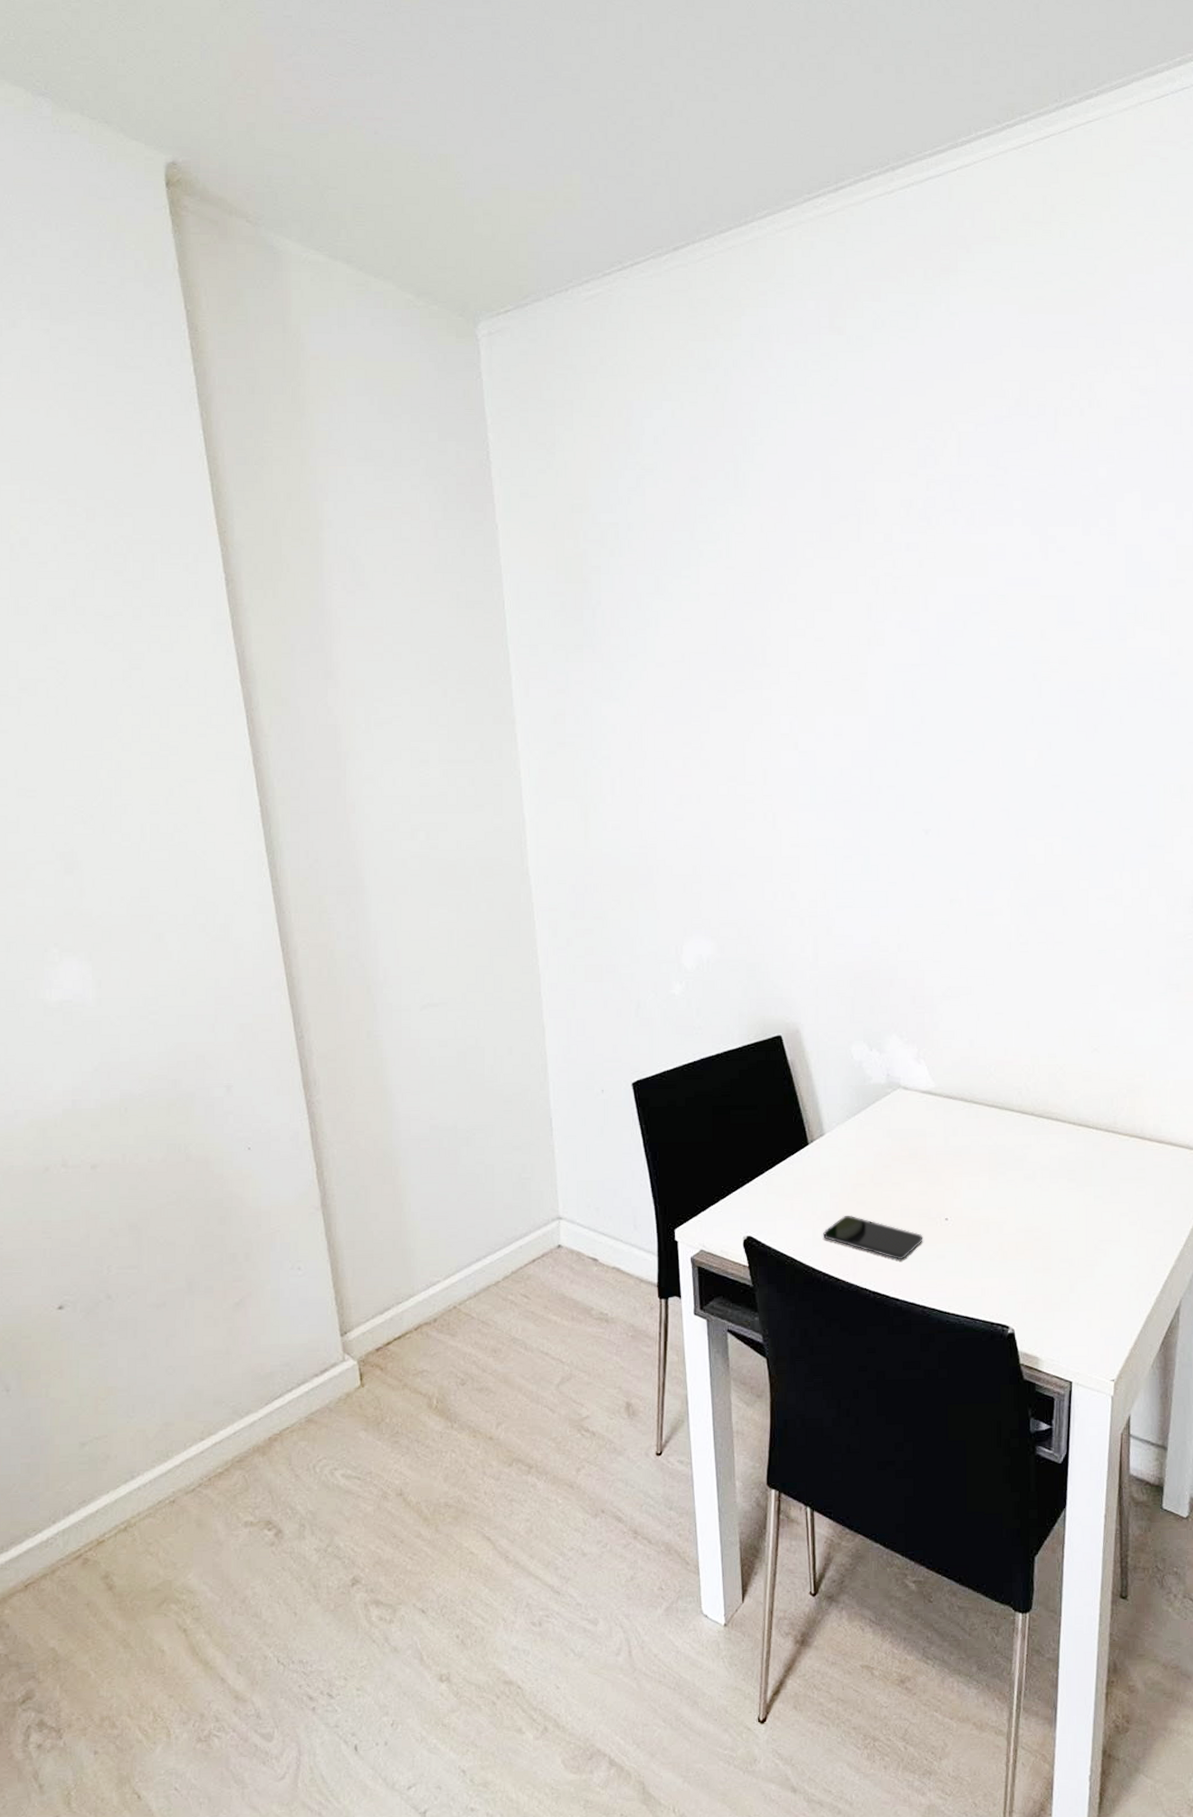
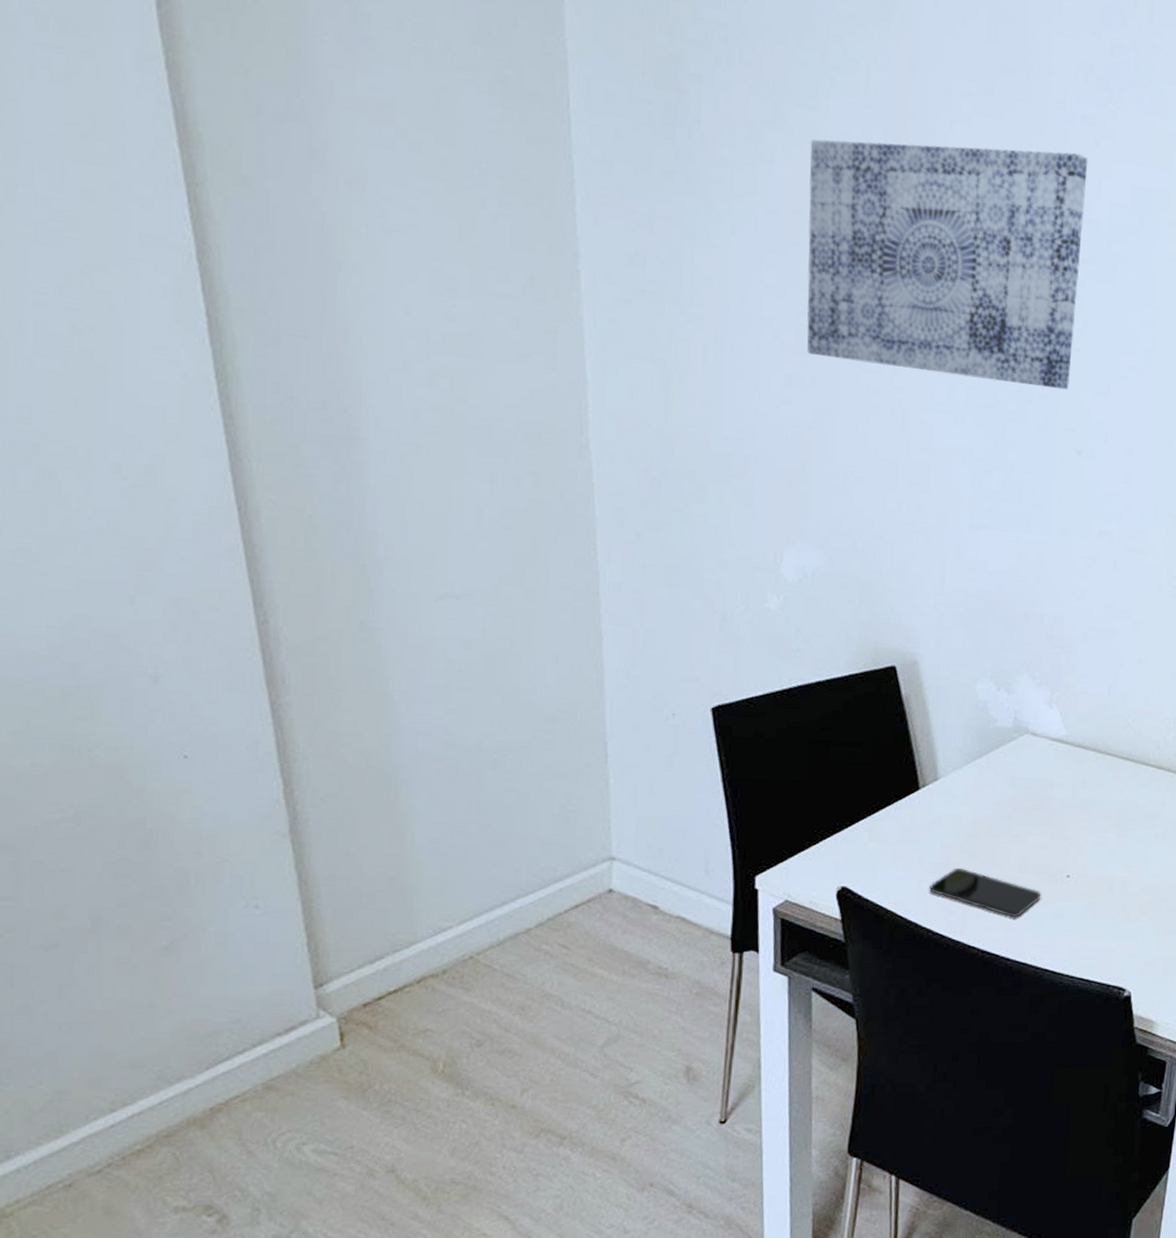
wall art: none [686,576,915,779] -> present [806,139,1088,390]

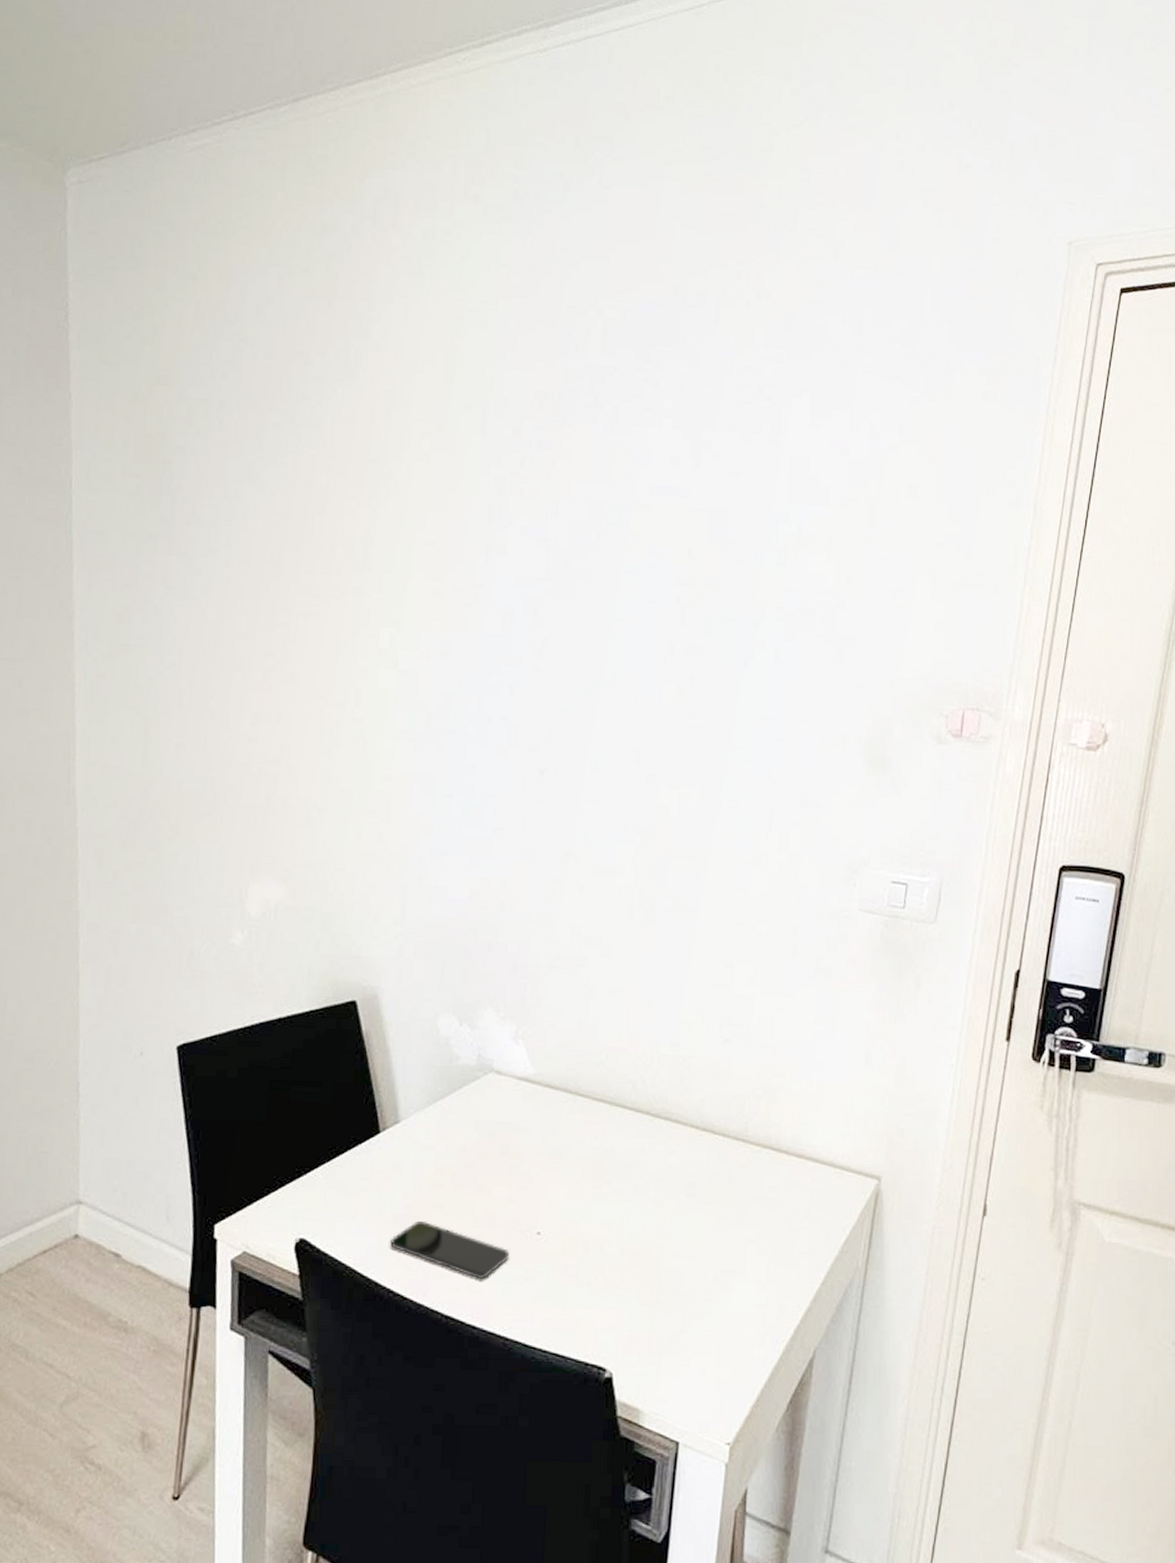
wall art: present [806,139,1088,390] -> none [274,477,545,709]

